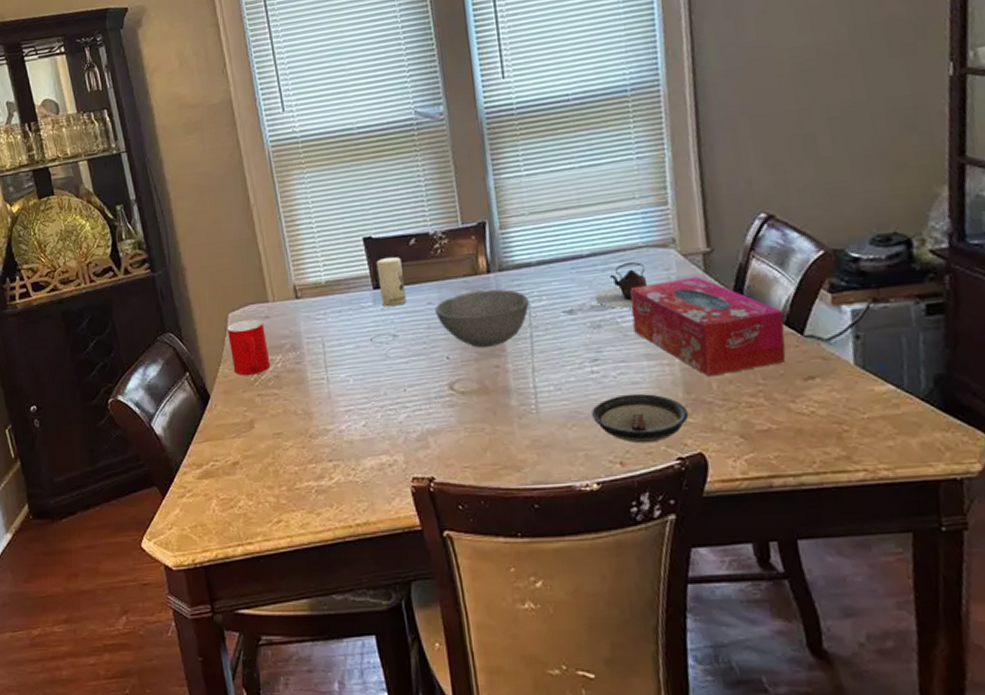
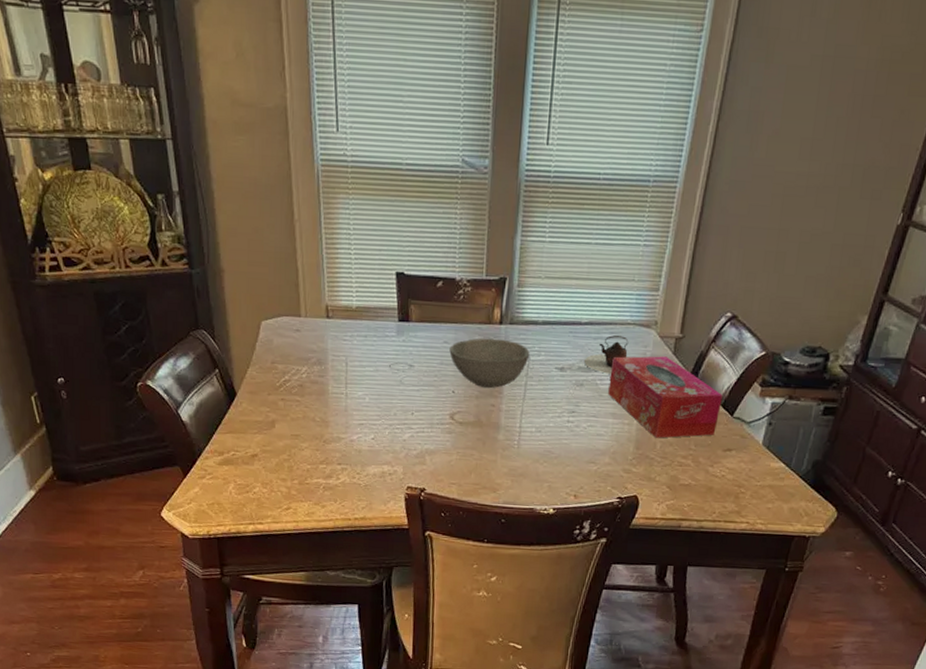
cup: present [227,319,271,376] -> none [259,329,296,381]
candle: present [376,257,407,307] -> none [404,295,427,340]
saucer: present [592,393,689,444] -> none [561,443,634,483]

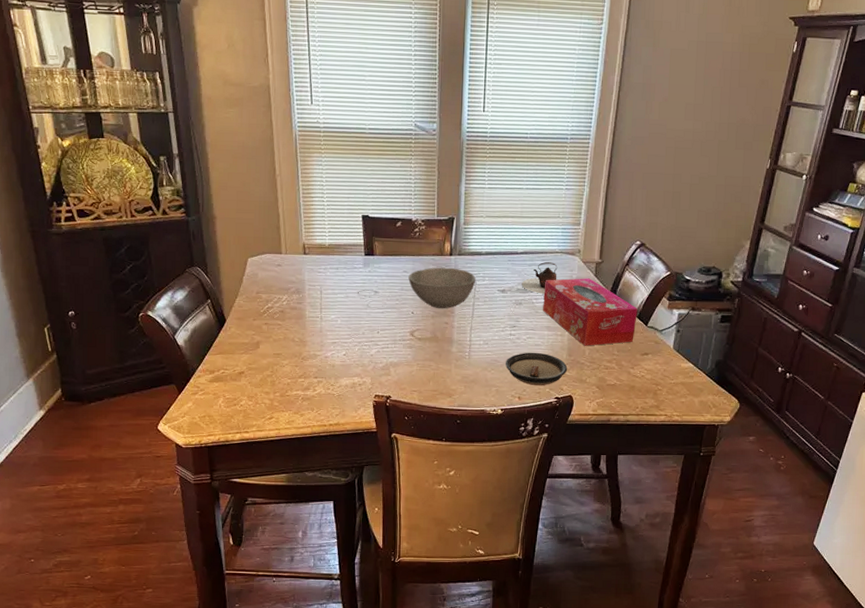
saucer: none [561,443,634,483] -> present [506,352,568,386]

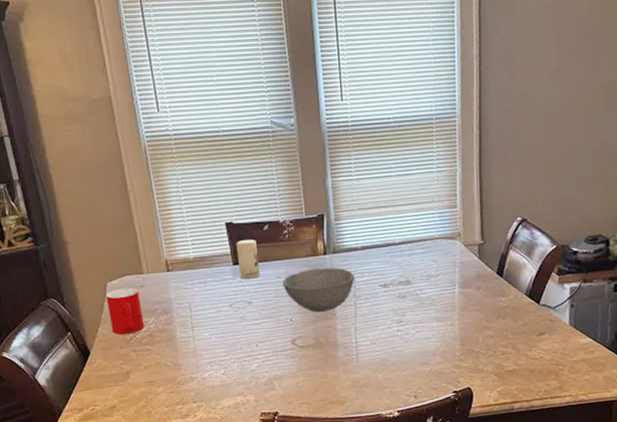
cup: none [246,265,278,308] -> present [106,287,145,335]
candle: none [369,233,389,271] -> present [236,239,260,280]
saucer: present [506,352,568,386] -> none [396,346,463,382]
teapot: present [522,262,558,294] -> none [403,249,441,284]
tissue box: present [543,278,638,346] -> none [427,261,528,333]

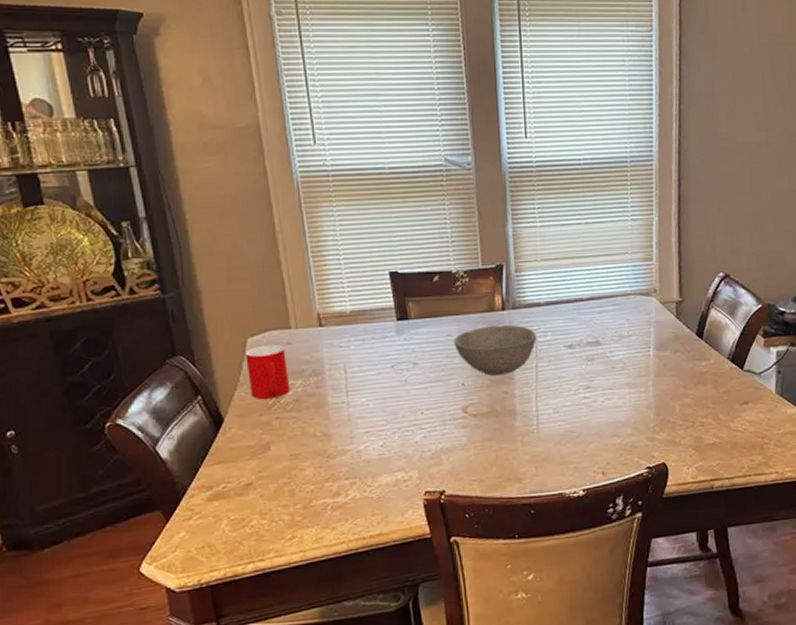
candle: present [236,239,260,280] -> none [401,292,428,337]

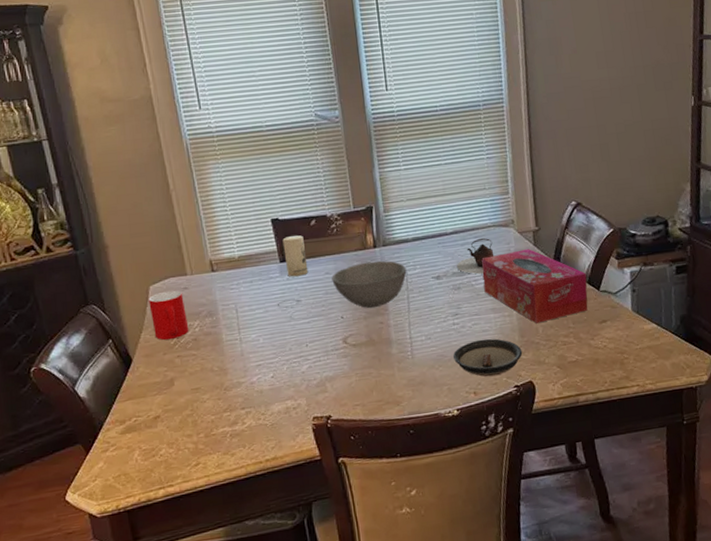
candle: none [401,292,428,337] -> present [282,235,309,277]
saucer: none [582,415,657,456] -> present [453,338,523,377]
teapot: none [592,307,634,346] -> present [457,238,496,275]
tissue box: none [619,321,731,402] -> present [481,249,588,324]

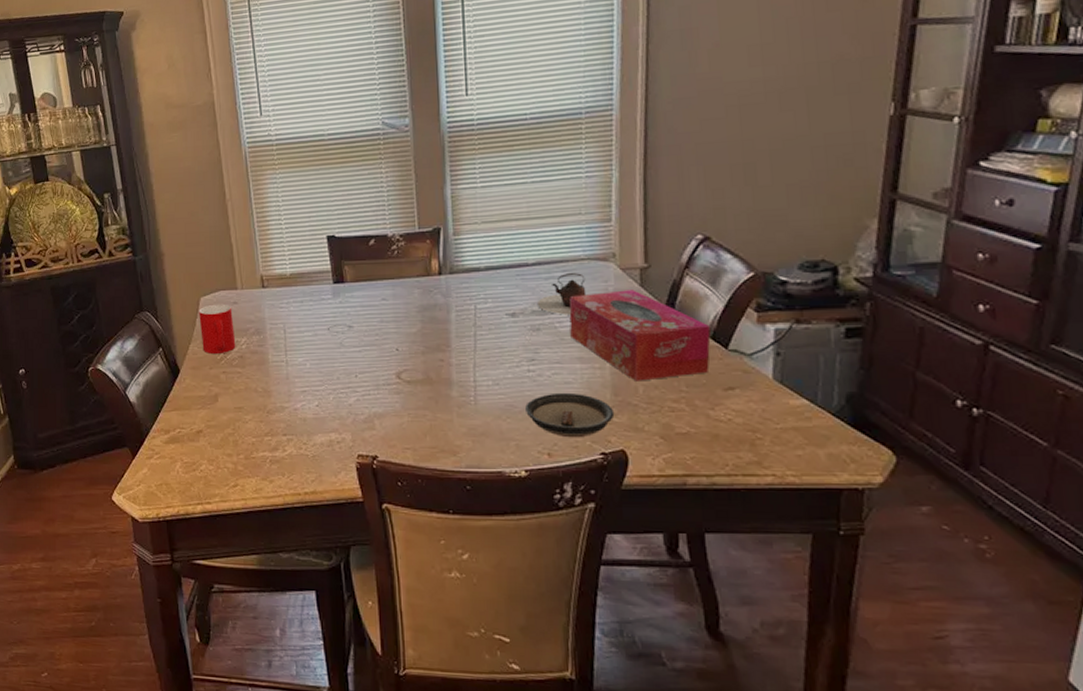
candle: present [282,235,309,277] -> none [337,255,363,300]
bowl: present [331,260,407,309] -> none [388,290,476,343]

